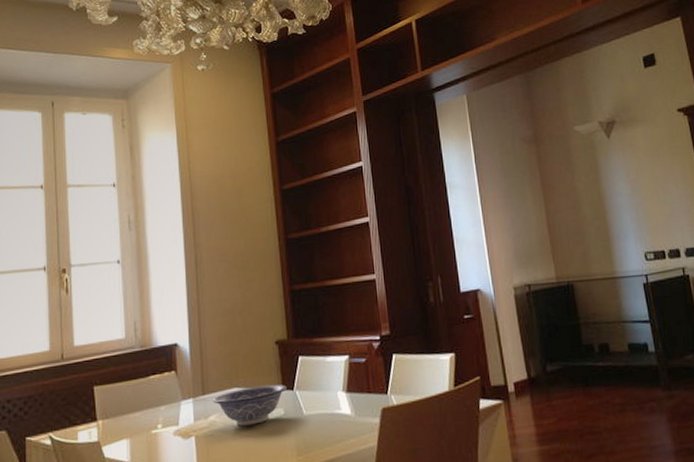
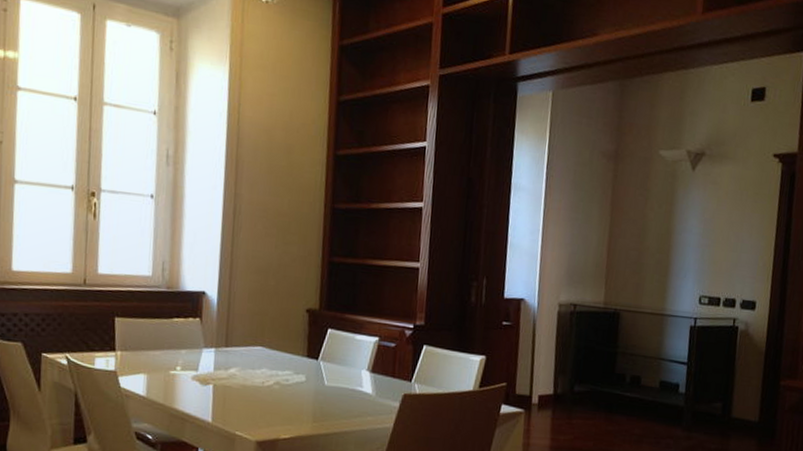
decorative bowl: present [212,384,287,426] -> none [234,348,312,385]

